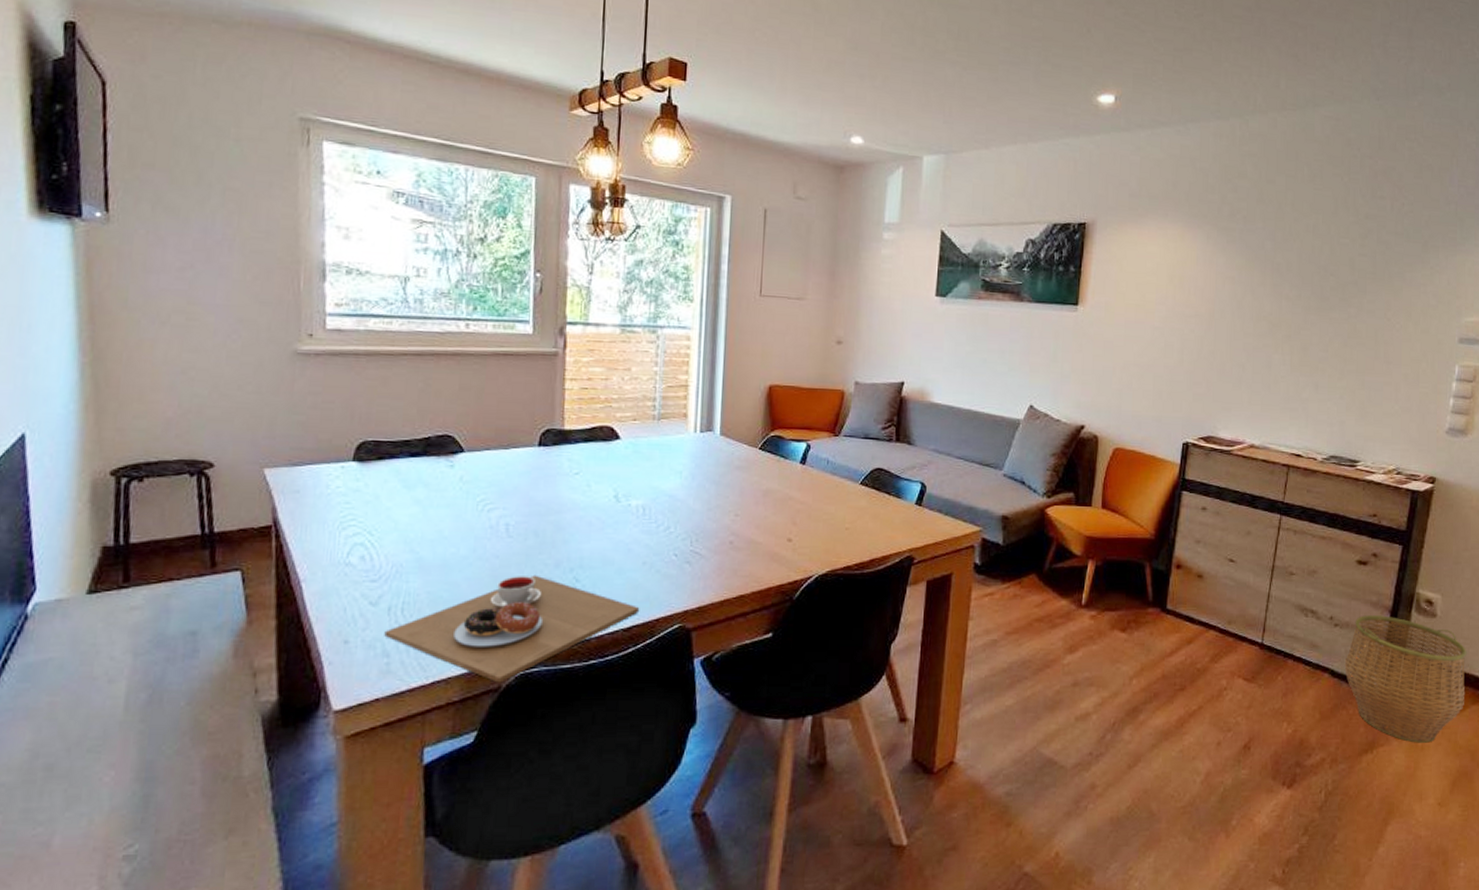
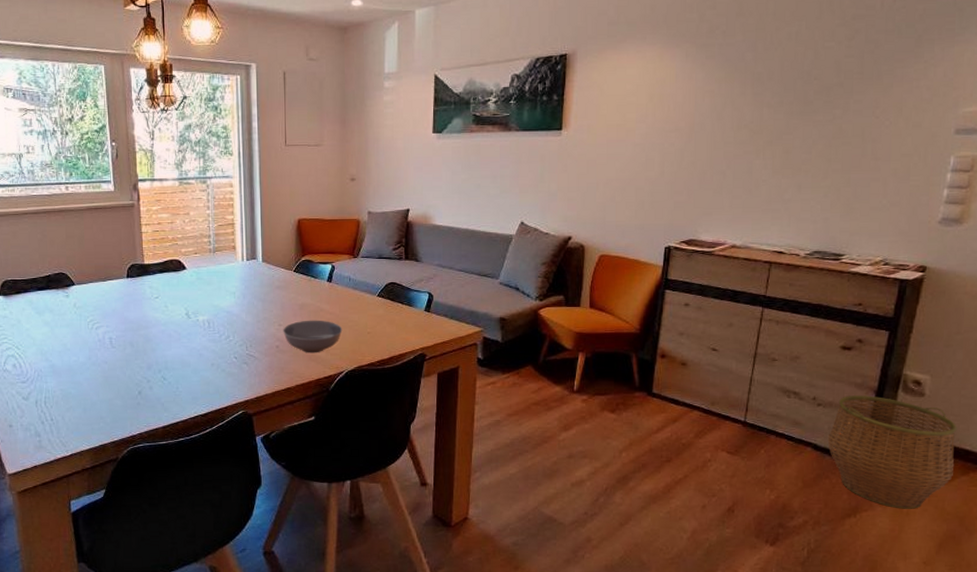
place setting: present [384,575,640,683] -> none [35,375,212,455]
bowl: none [740,510,815,552] -> present [283,320,343,353]

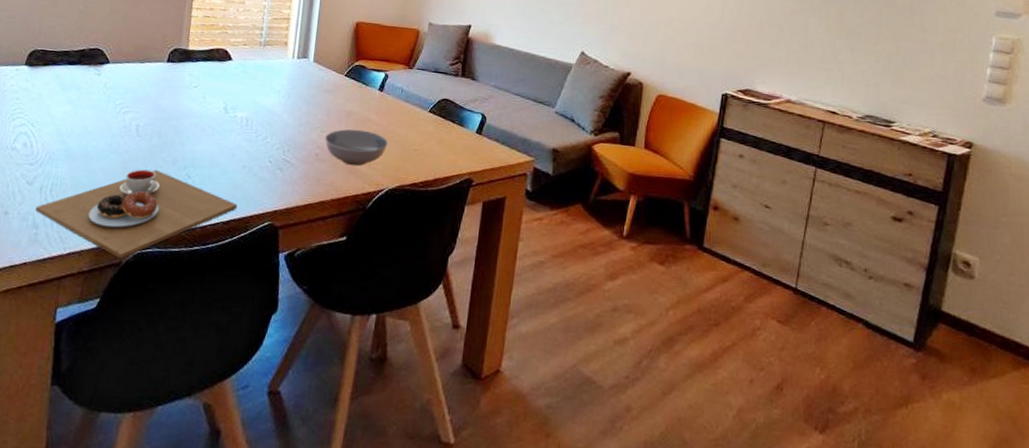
place setting: none [35,375,212,455] -> present [35,169,238,259]
basket: present [827,395,957,509] -> none [879,270,1007,404]

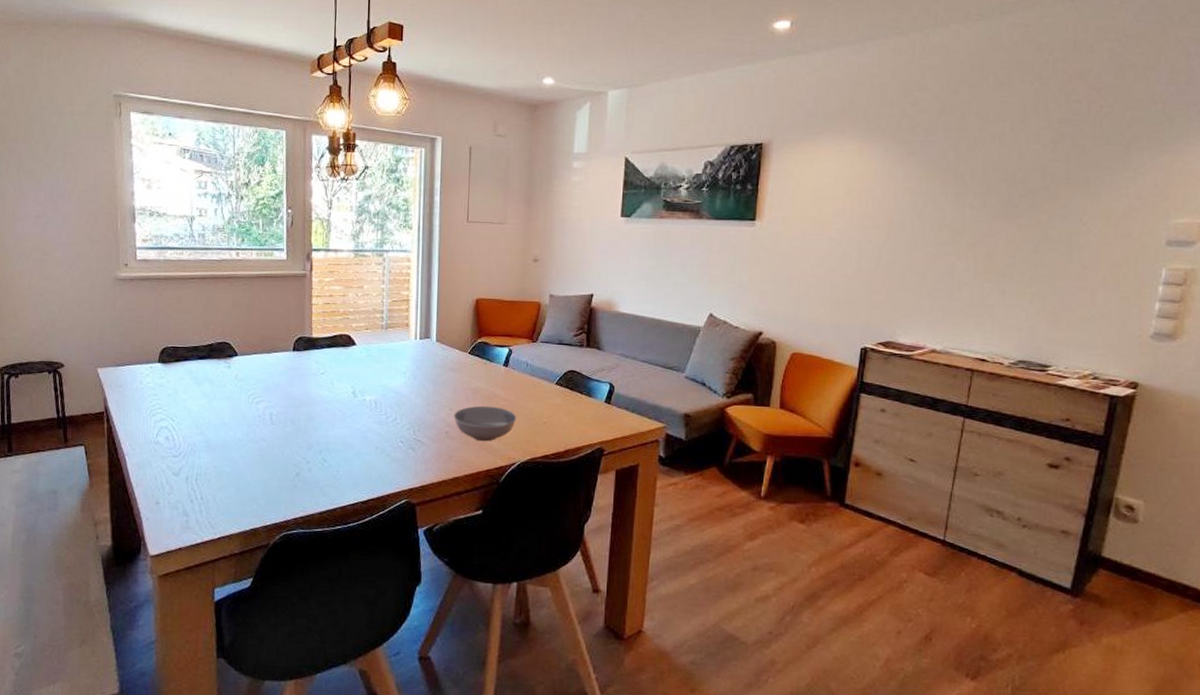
place setting: present [35,169,238,259] -> none [184,455,374,541]

